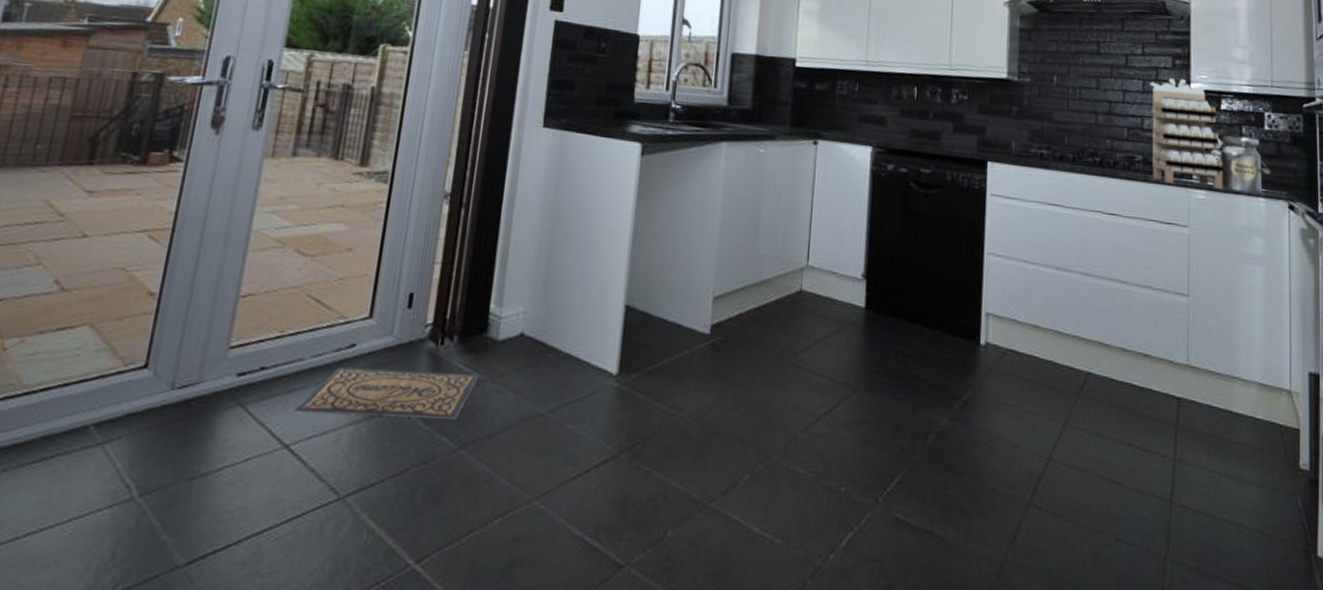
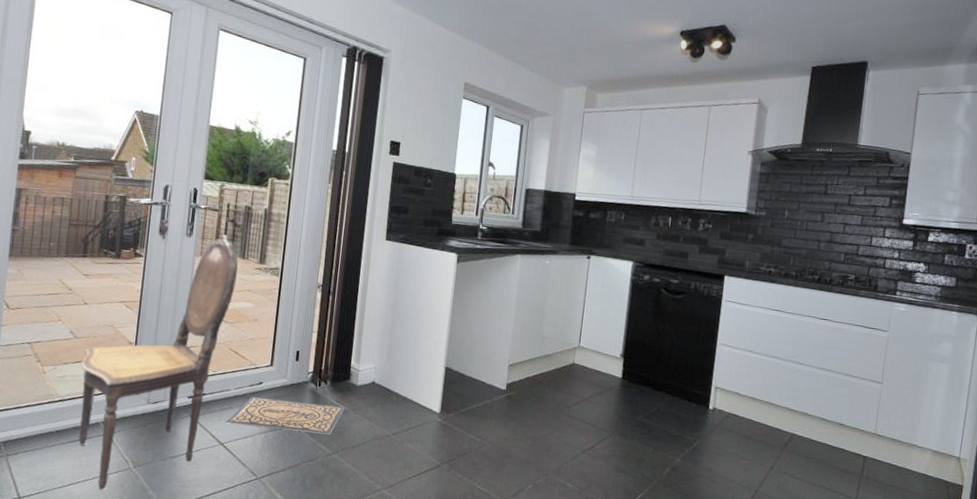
dining chair: none [50,125,329,539] -> present [79,235,238,490]
spice rack: present [1150,78,1270,193] -> none [862,214,966,308]

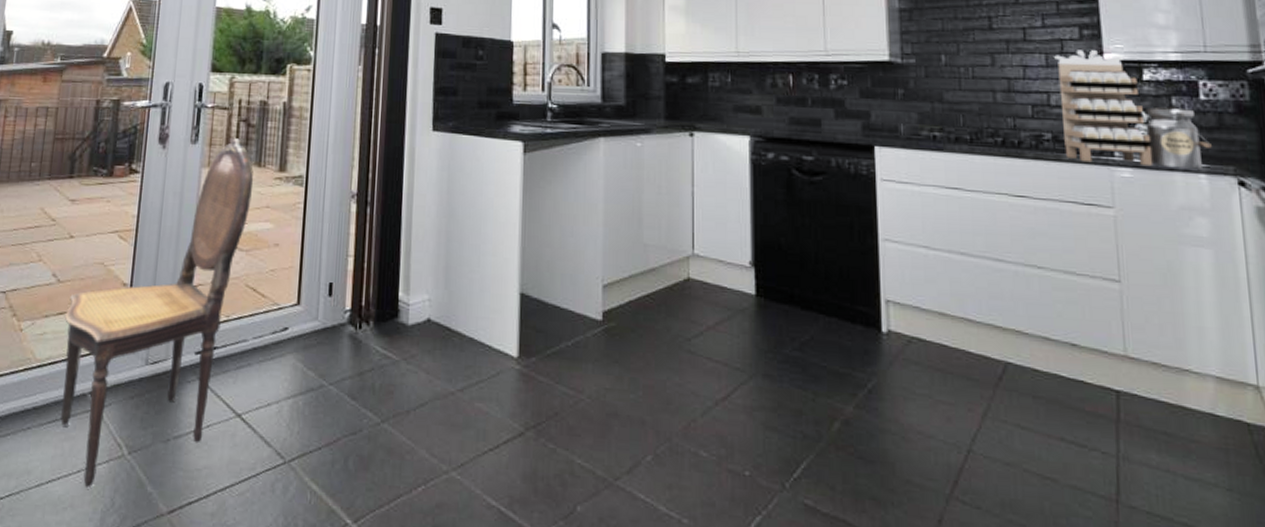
doormat: present [225,397,345,435] -> none [242,348,394,396]
spice rack: none [862,214,966,308] -> present [1054,50,1212,169]

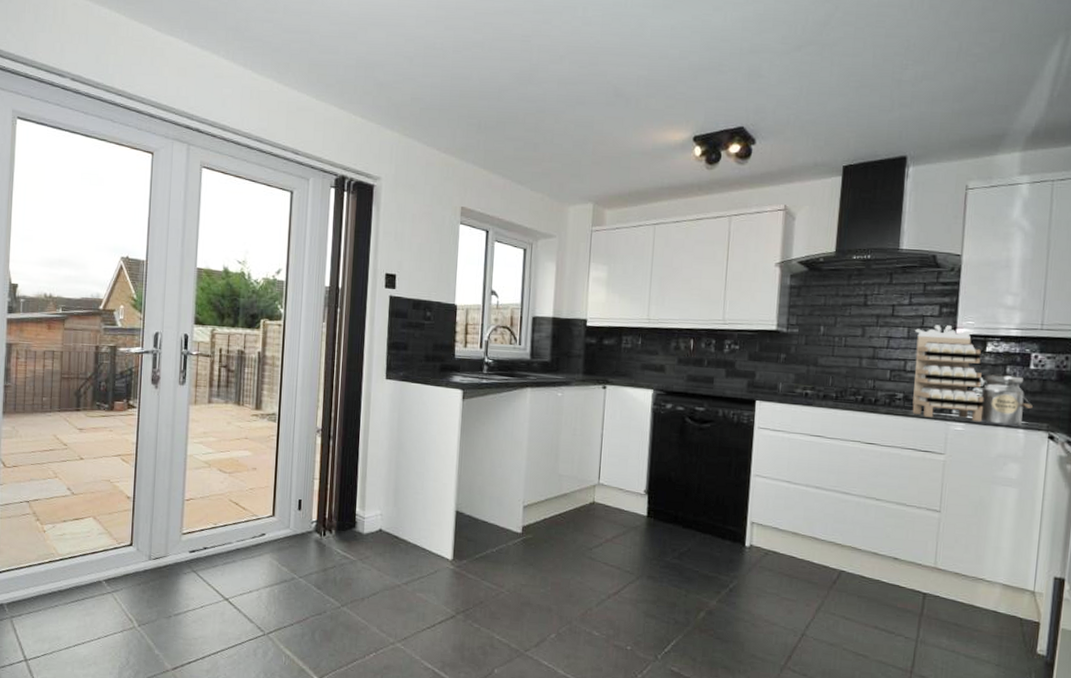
dining chair: present [61,138,253,487] -> none [80,381,234,650]

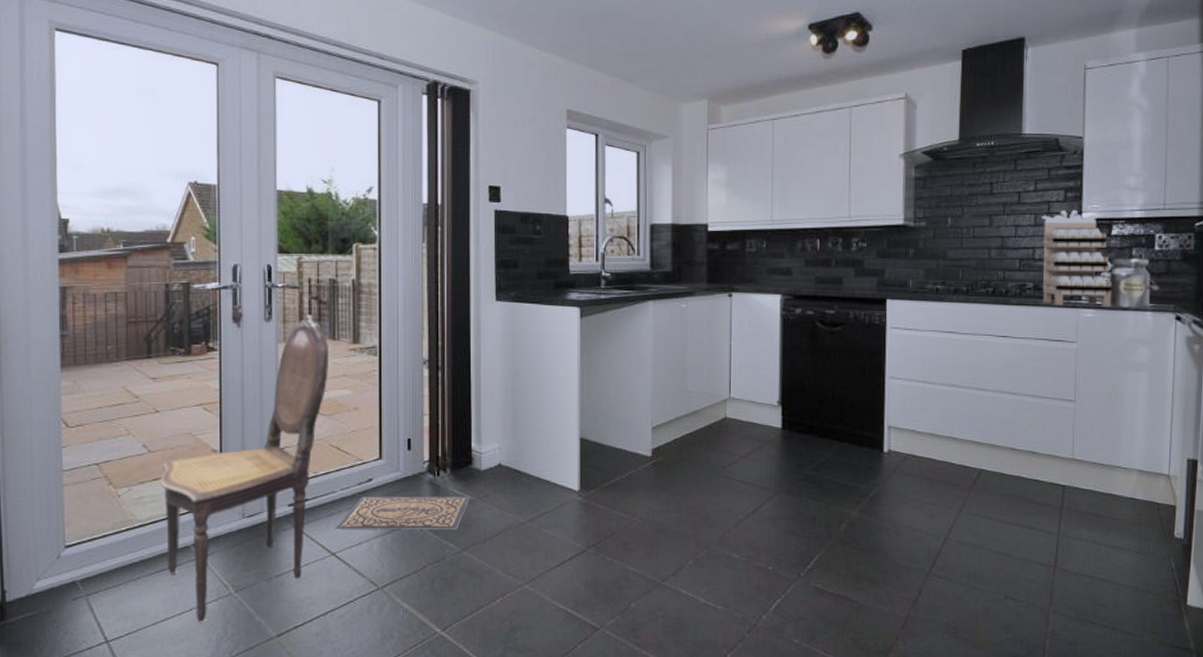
dining chair: none [80,381,234,650] -> present [160,315,328,622]
doormat: none [228,549,352,586] -> present [334,495,470,530]

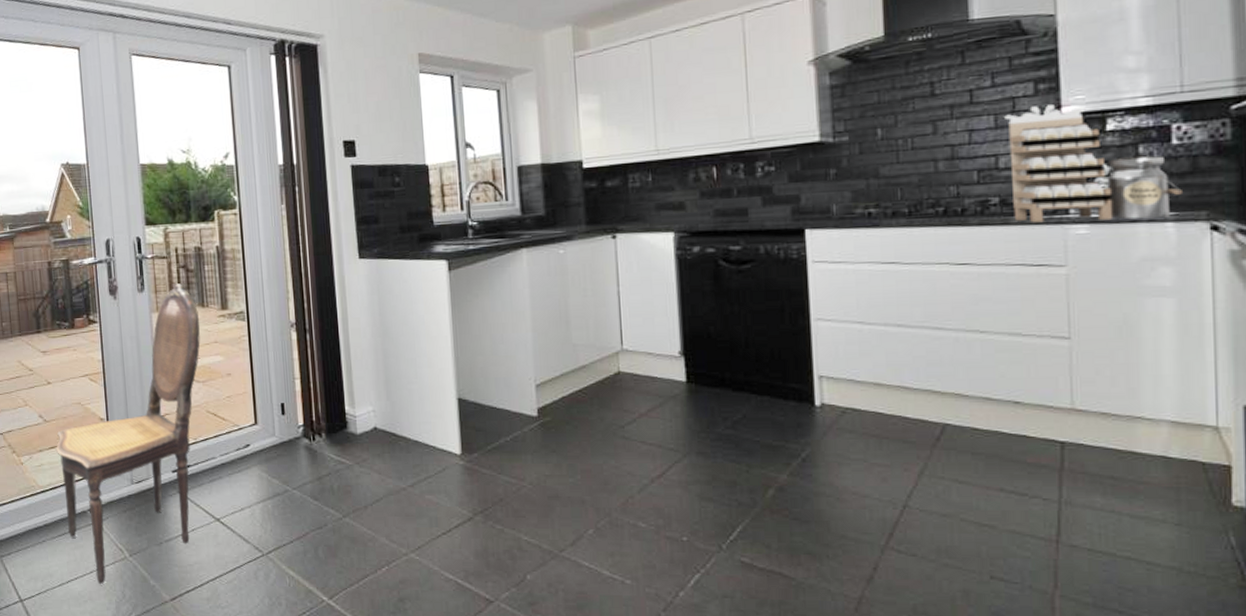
doormat: present [334,495,470,530] -> none [217,460,348,495]

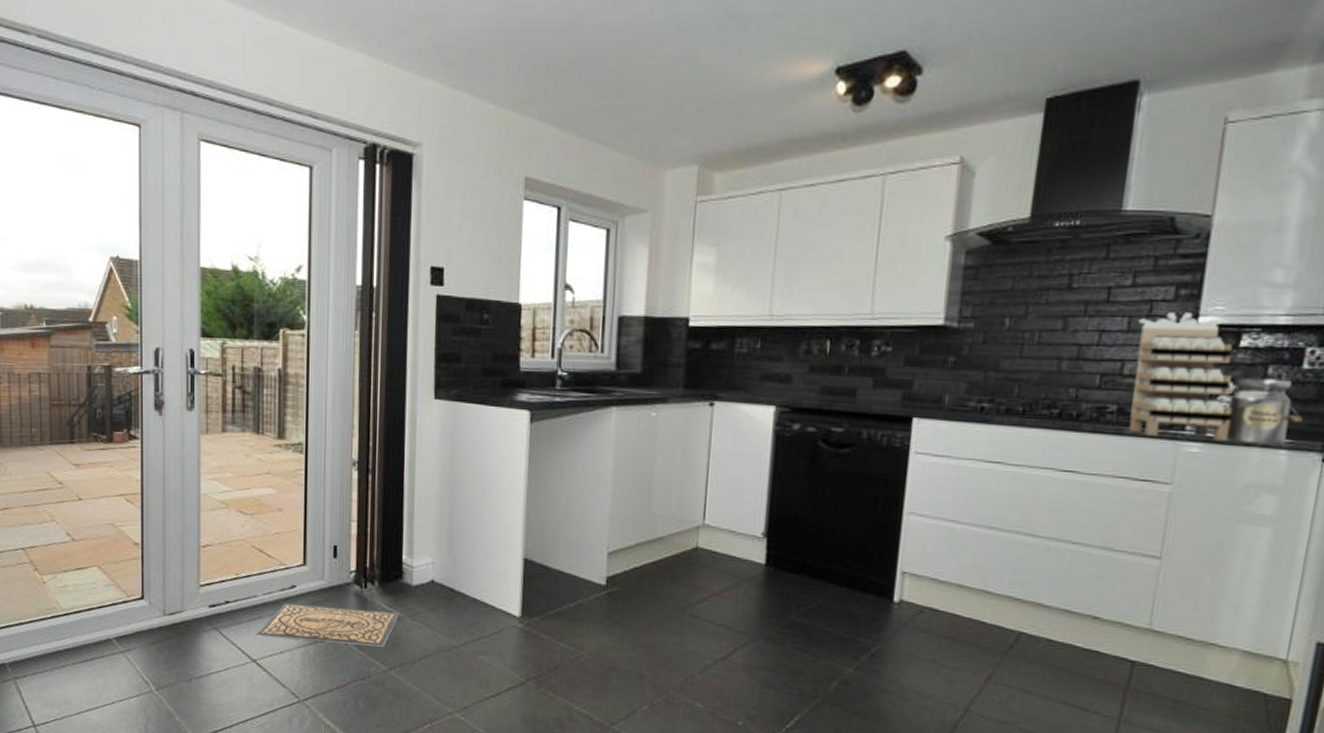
dining chair: present [56,283,200,584] -> none [83,405,252,716]
doormat: none [217,460,348,495] -> present [255,603,399,647]

